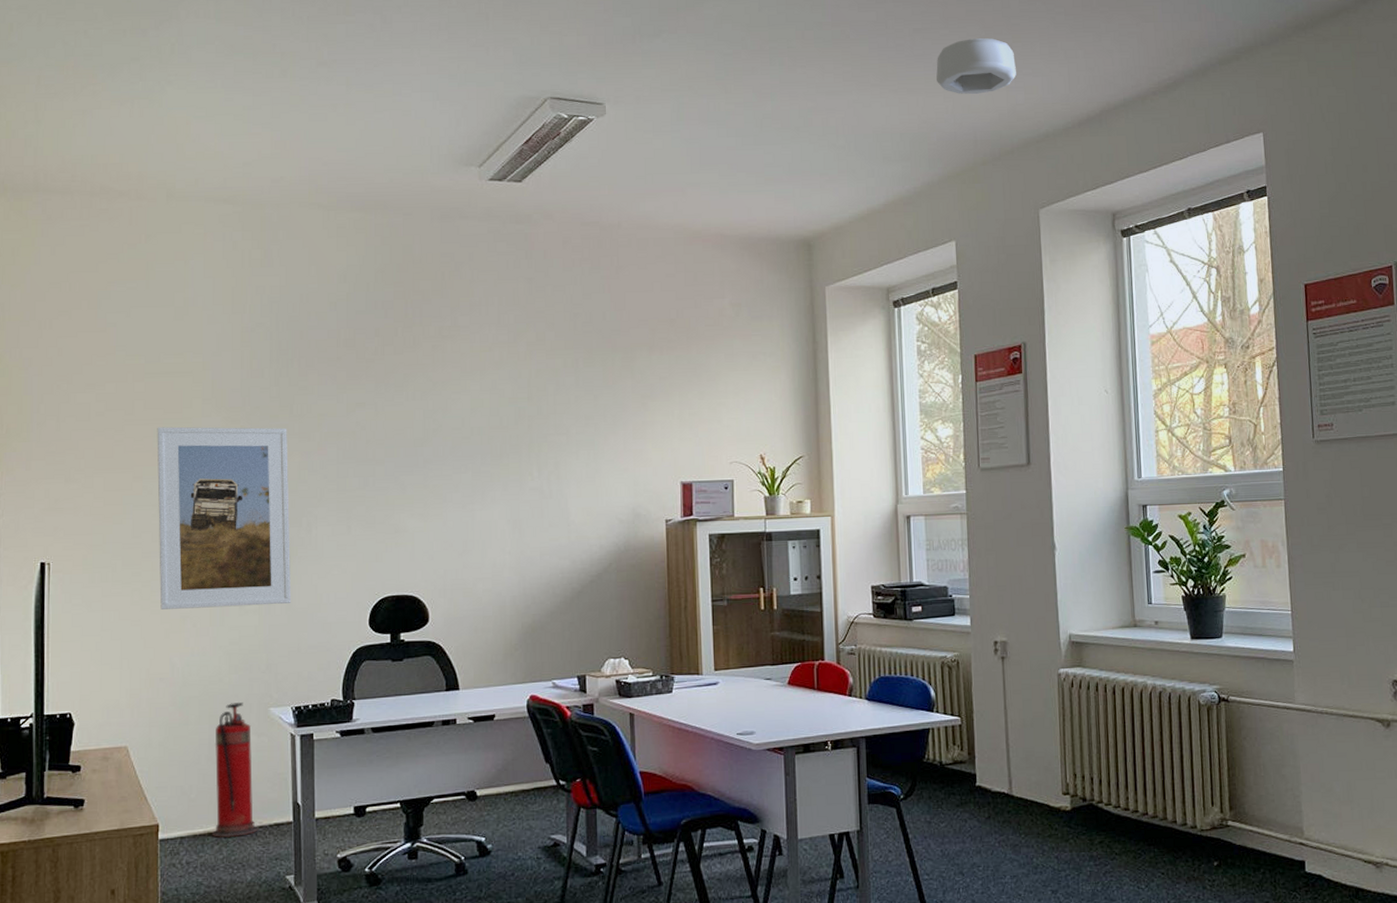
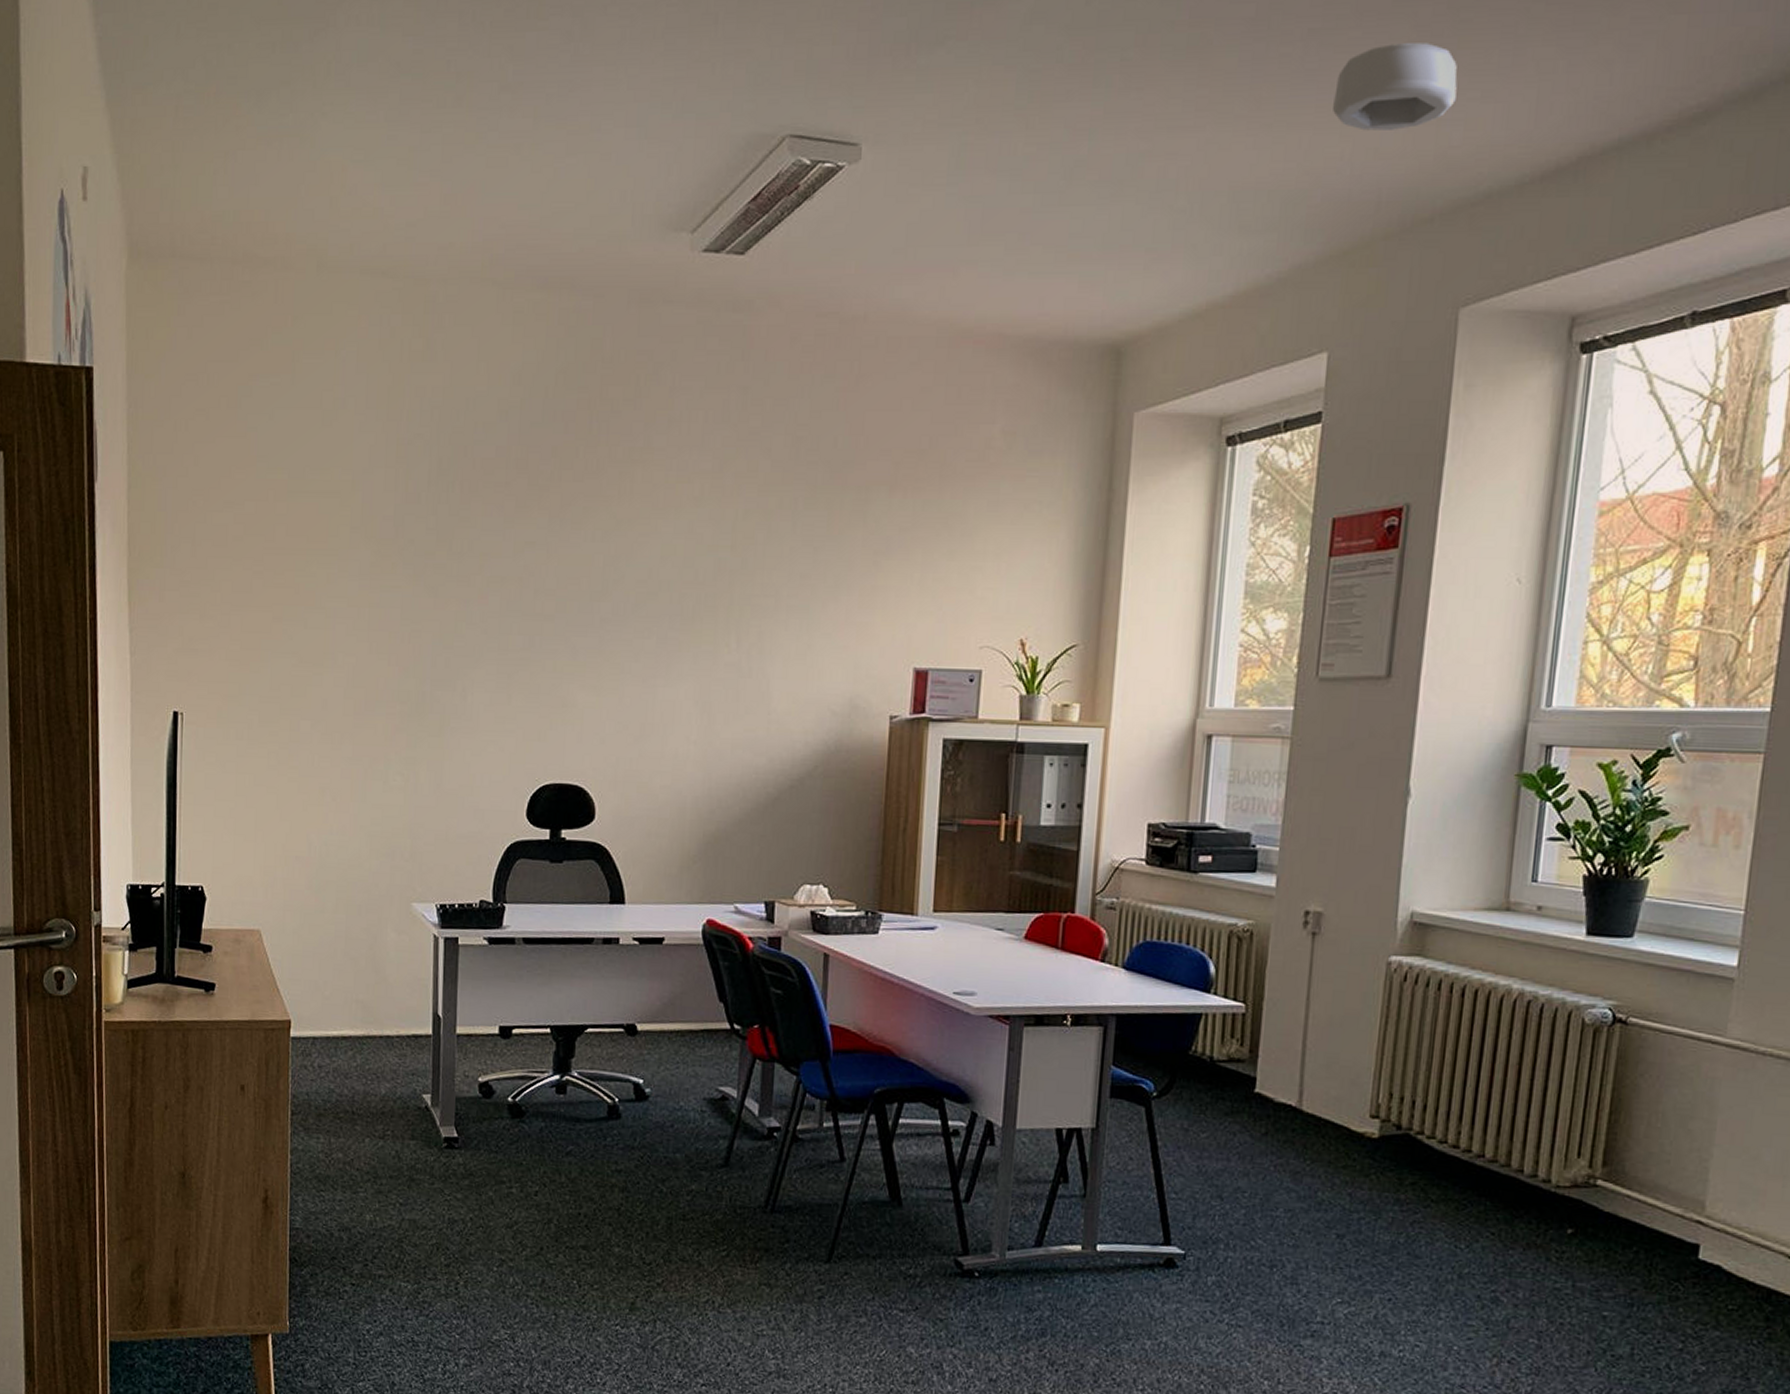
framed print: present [157,426,292,610] -> none [298,559,445,783]
fire extinguisher: present [212,702,258,839] -> none [346,893,395,1045]

